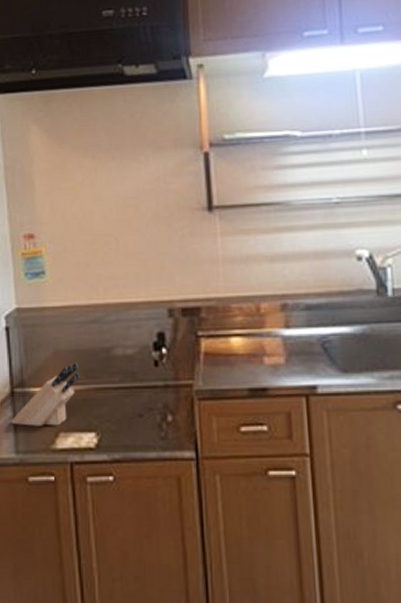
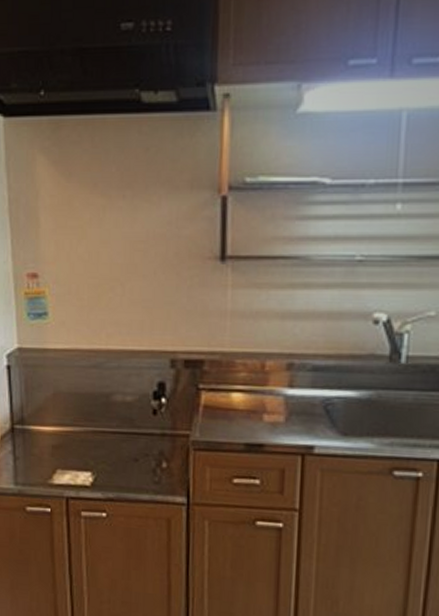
knife block: present [11,363,80,426] -> none [11,405,79,463]

